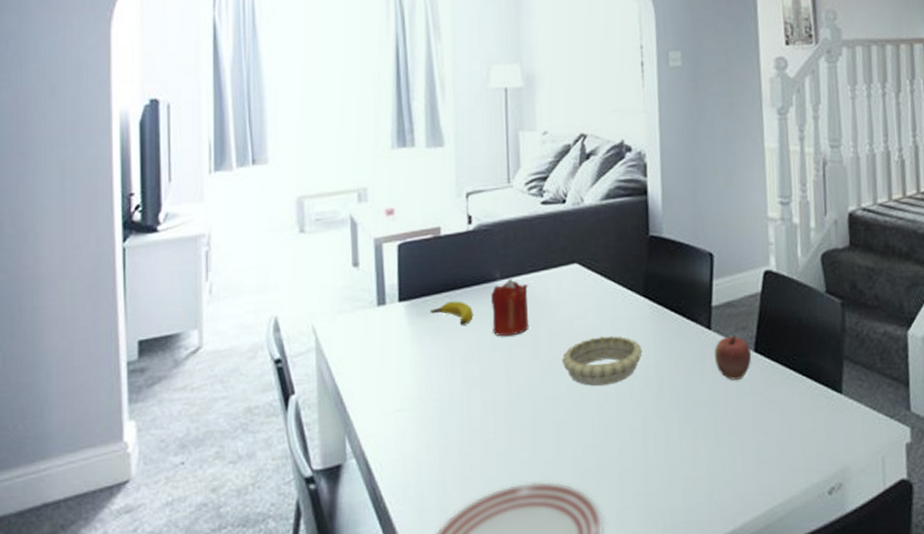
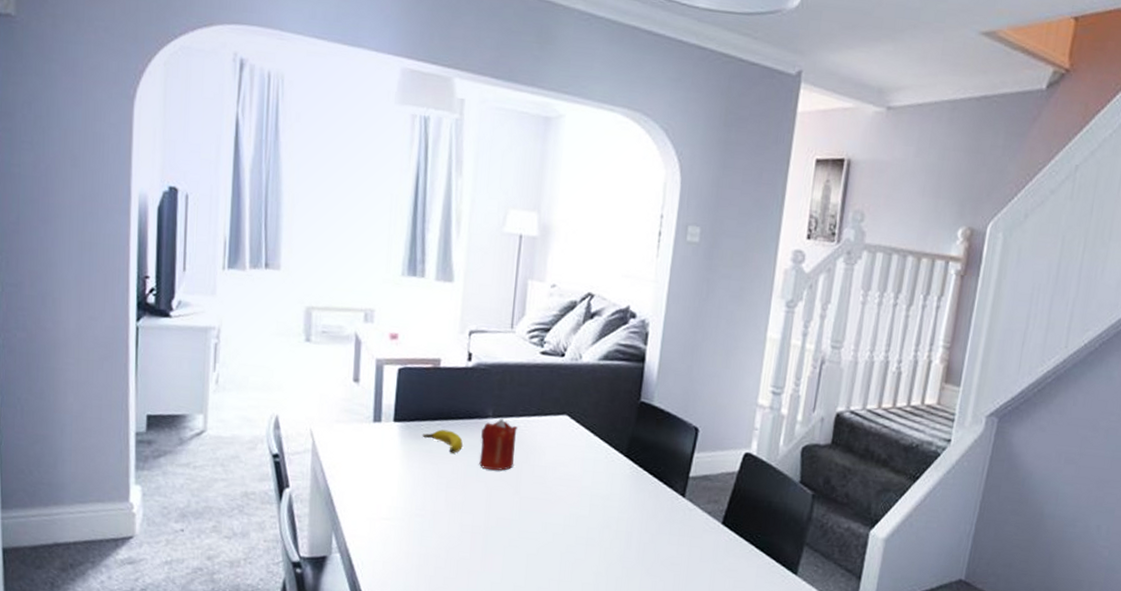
decorative bowl: present [561,336,643,386] -> none [540,485,617,530]
apple: present [714,334,752,380] -> none [683,505,719,546]

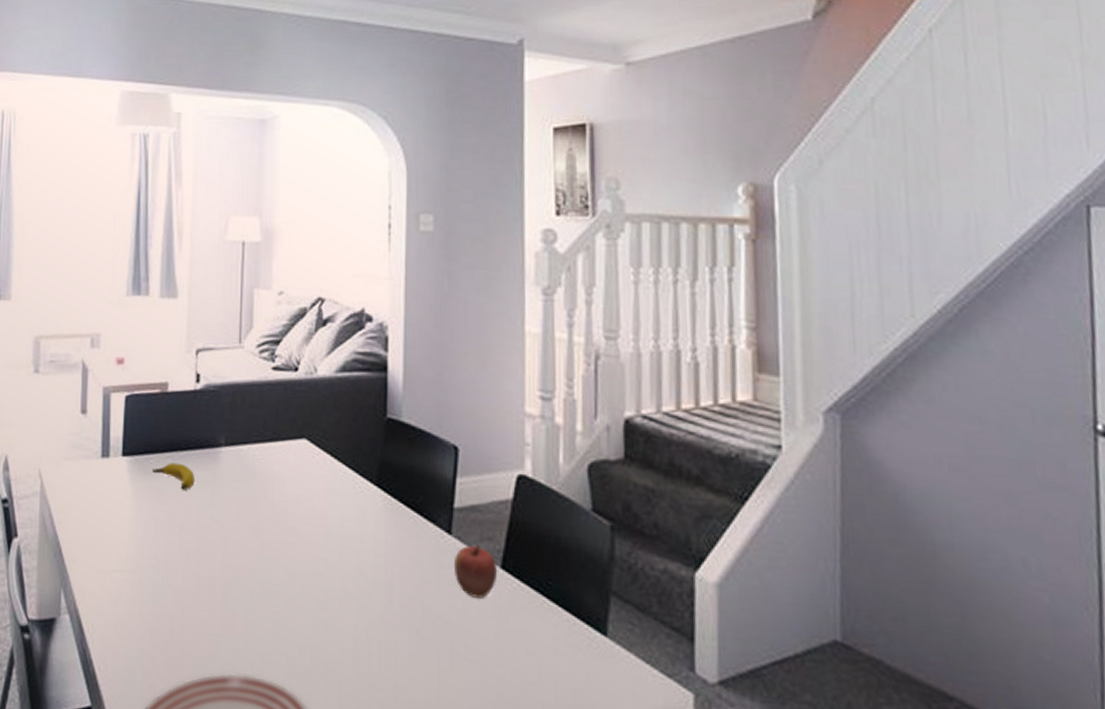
candle: present [479,418,517,471] -> none [213,446,253,509]
apple: none [683,505,719,546] -> present [453,544,498,598]

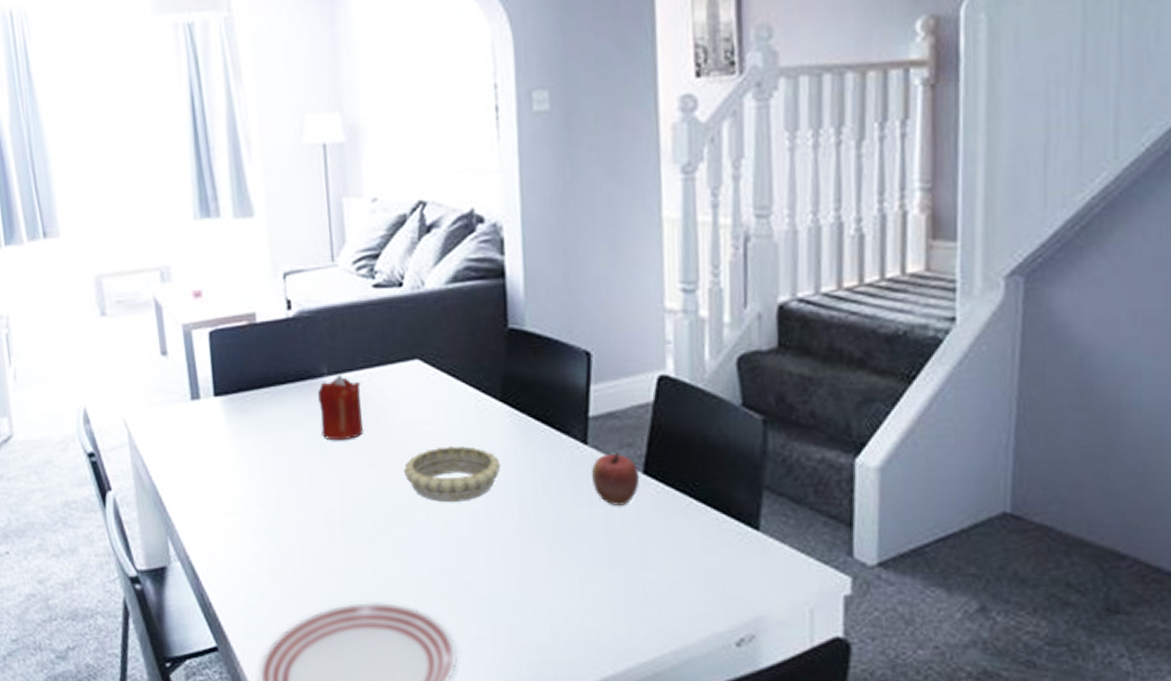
banana: present [151,462,195,490] -> none [249,398,299,426]
candle: none [213,446,253,509] -> present [318,374,364,441]
decorative bowl: none [283,523,372,580] -> present [403,446,501,502]

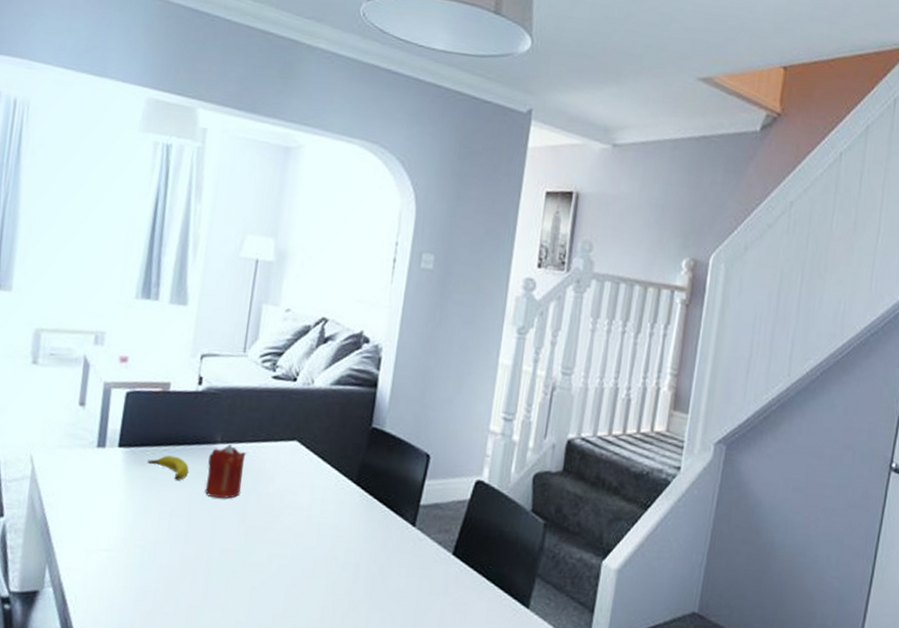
banana: none [249,398,299,426] -> present [147,455,189,481]
decorative bowl: present [403,446,501,502] -> none [266,514,346,561]
apple: present [591,452,640,506] -> none [413,535,450,578]

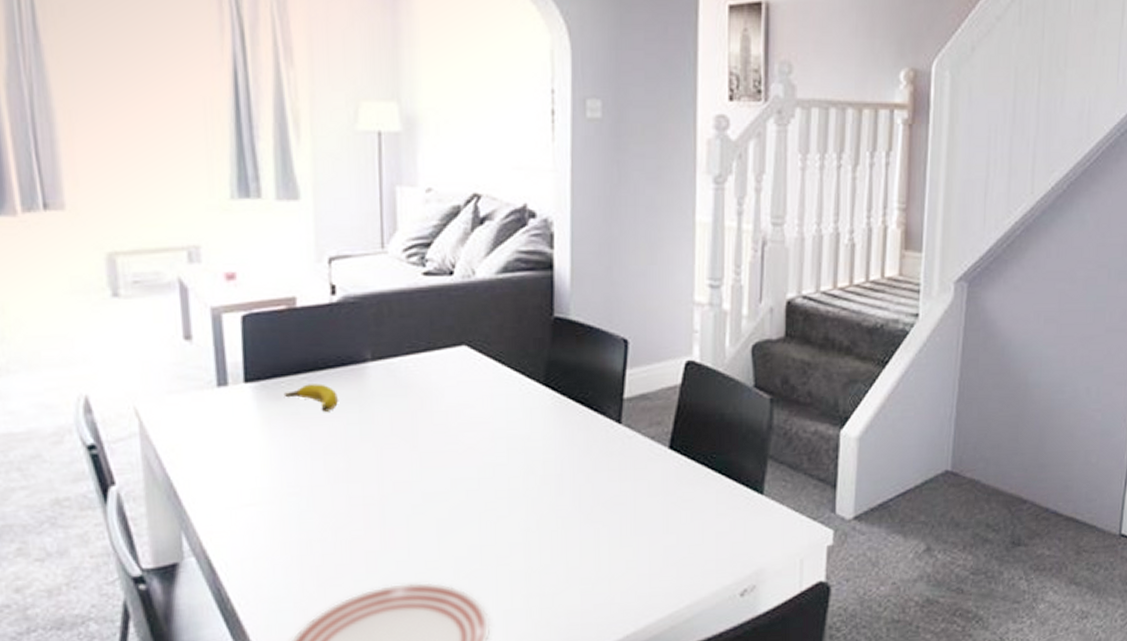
candle: present [205,443,246,499] -> none [360,359,407,426]

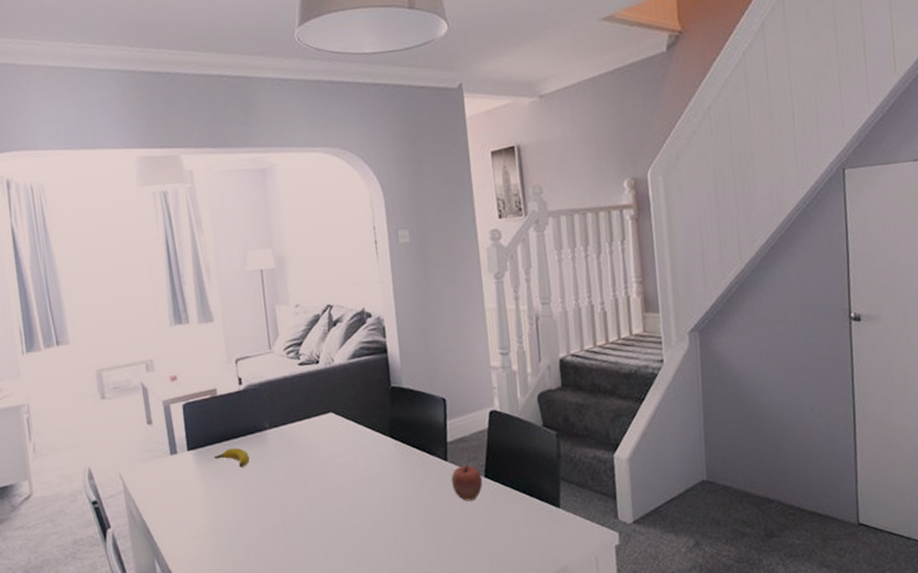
apple: none [623,429,666,478] -> present [451,464,483,501]

